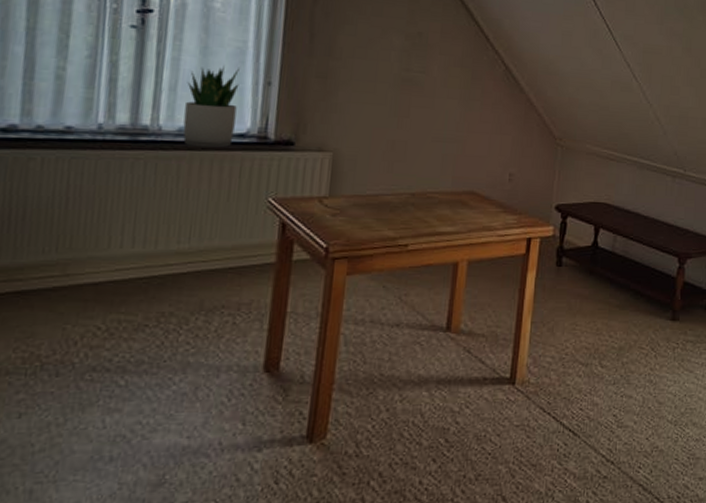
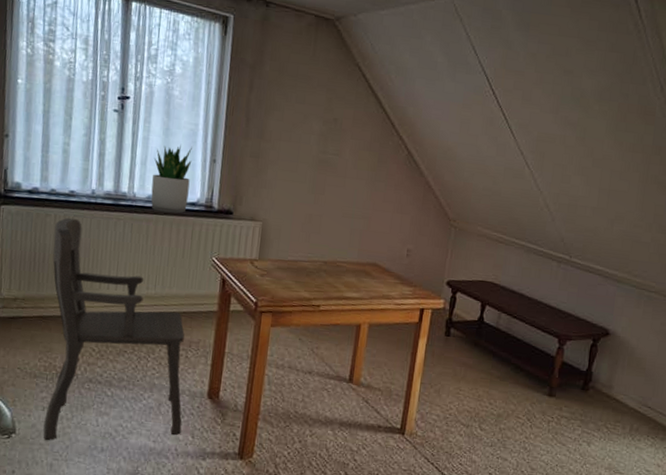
wooden chair: none [18,160,231,459] -> present [43,217,185,441]

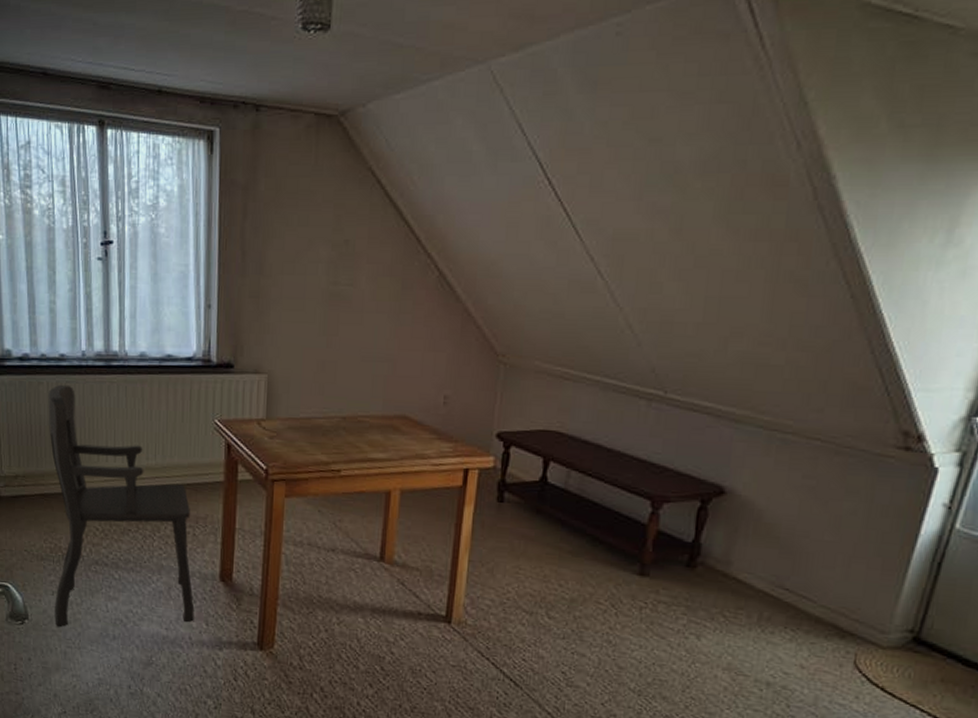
planter: present [151,145,192,214] -> none [143,291,185,371]

